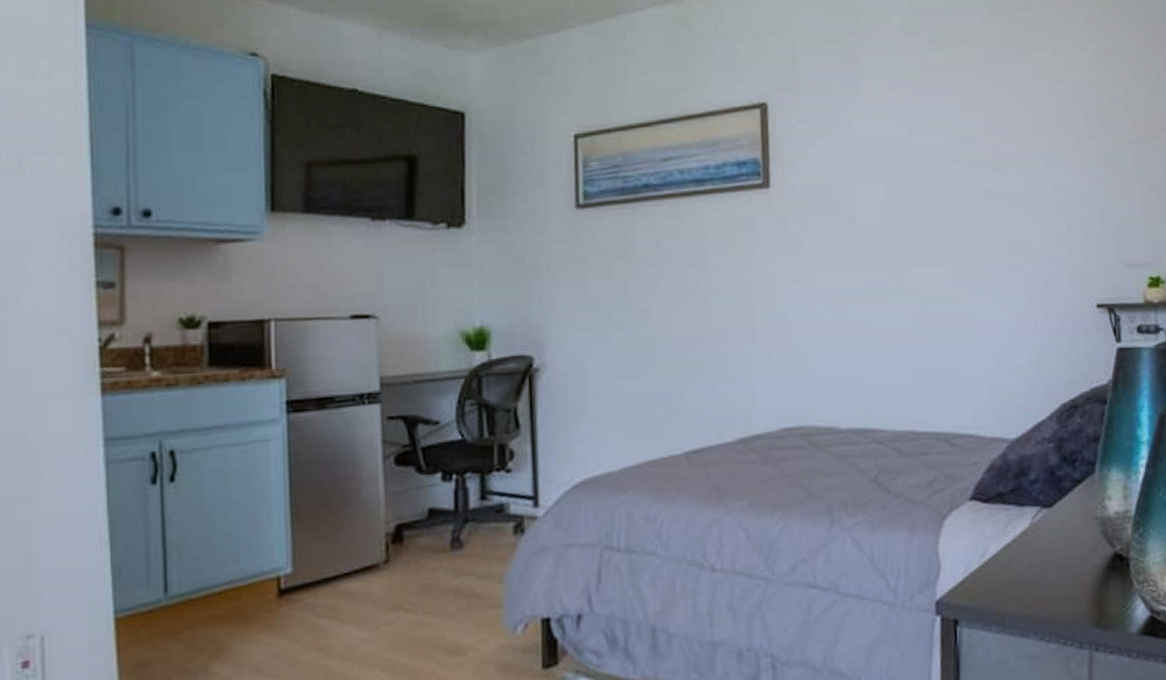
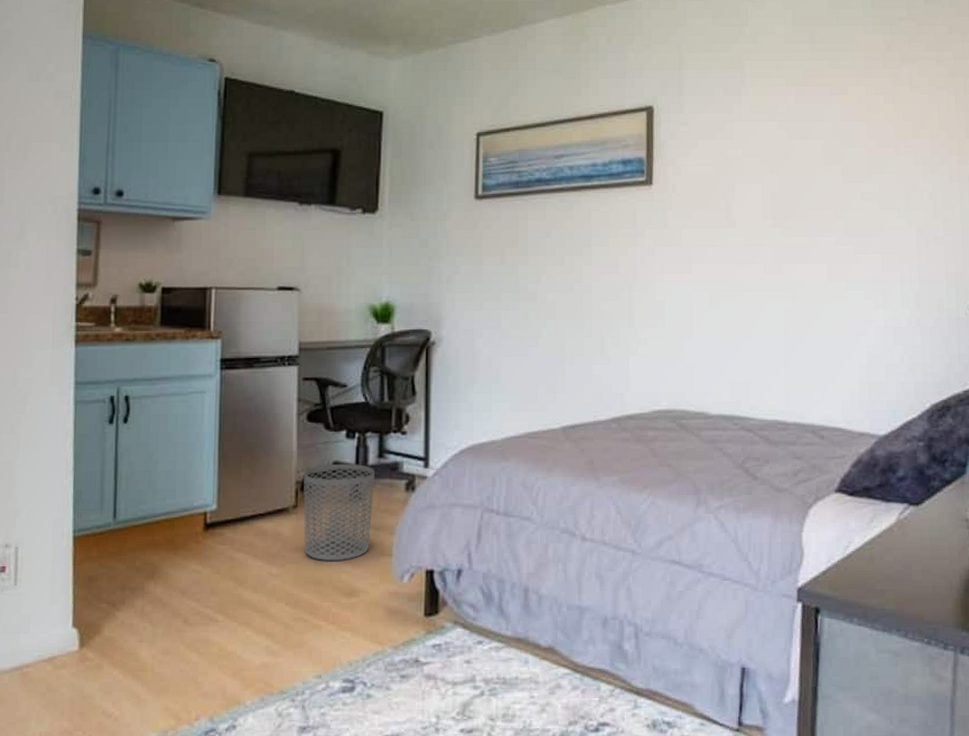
waste bin: none [394,508,478,619] -> present [303,463,375,562]

